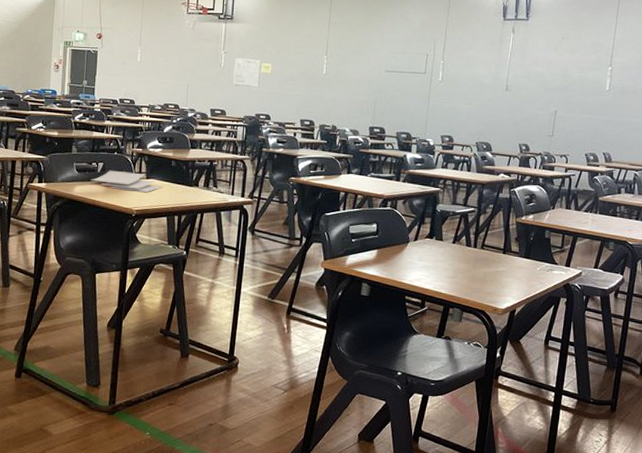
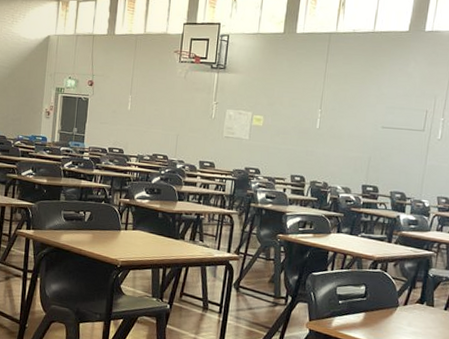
papers: present [91,170,163,192] -> none [78,219,149,243]

